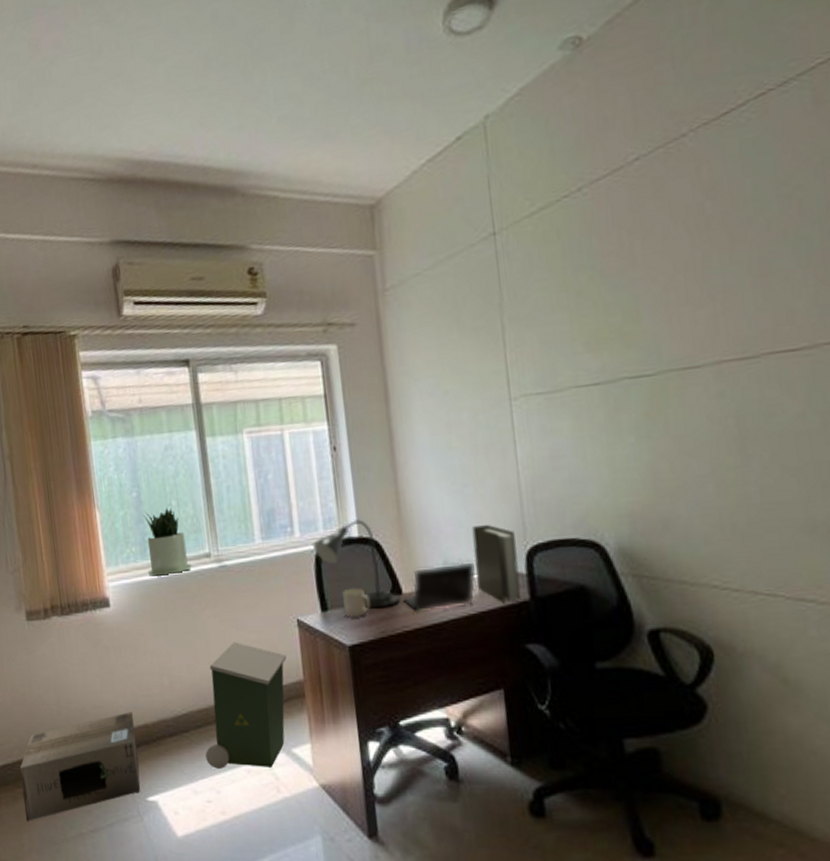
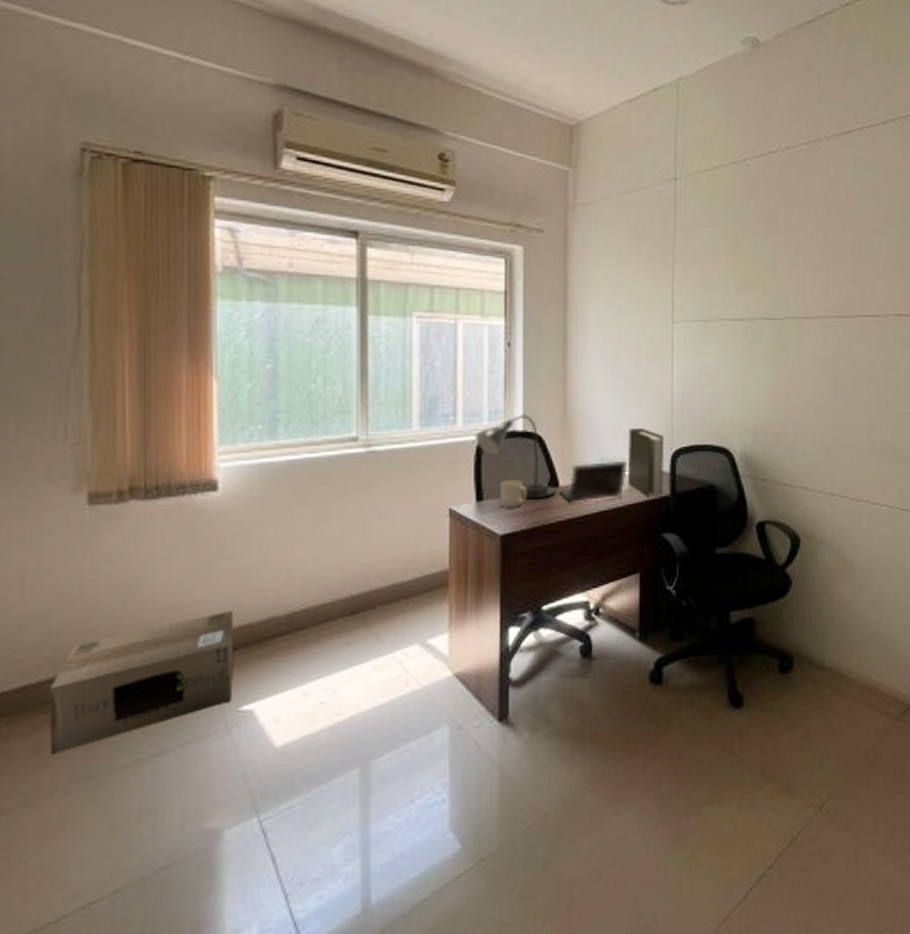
planter: present [143,508,192,576] -> none [274,385,333,458]
trash bin: present [205,642,287,769] -> none [324,531,433,667]

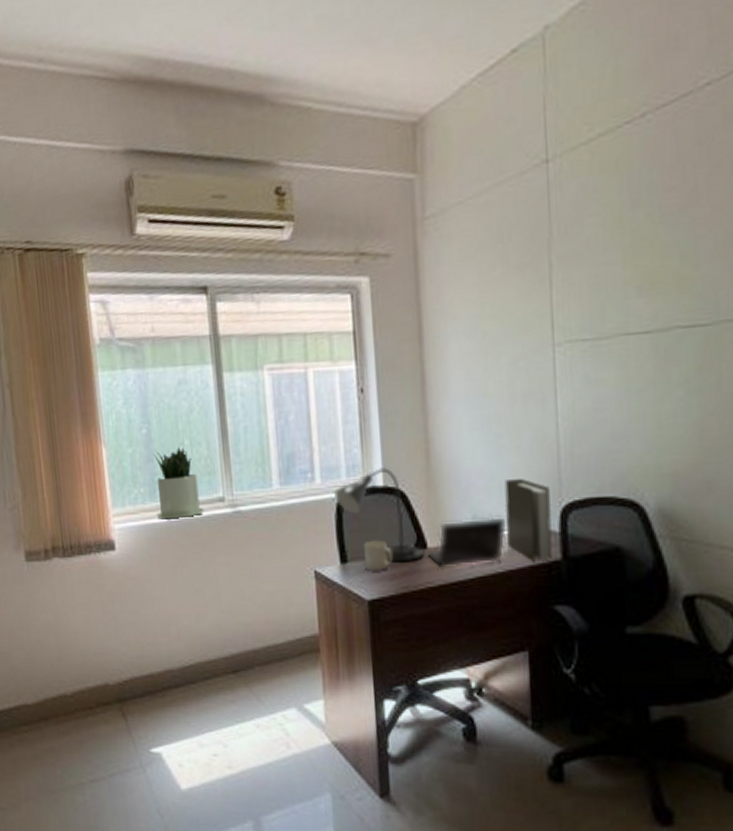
cardboard box: present [49,610,235,754] -> none [16,660,143,769]
planter: none [274,385,333,458] -> present [153,447,204,520]

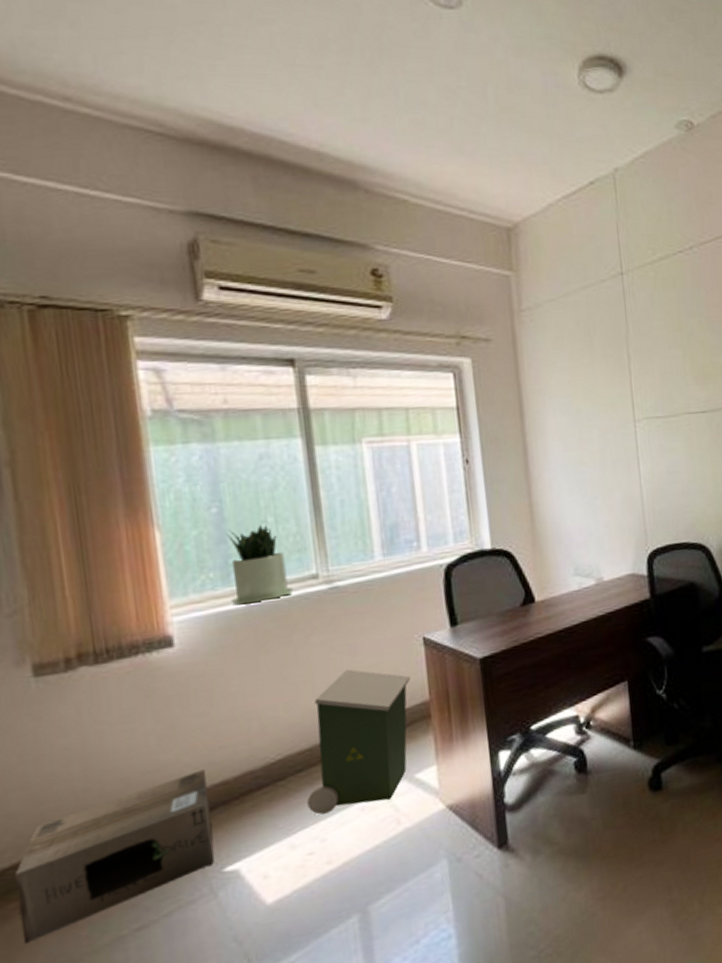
cardboard box: none [16,660,143,769] -> present [14,769,214,943]
trash bin: none [213,591,302,723] -> present [307,669,410,815]
desk lamp: present [333,468,427,562] -> none [440,532,535,619]
mug: present [364,540,393,572] -> none [474,599,503,631]
laptop: present [427,516,506,568] -> none [535,566,604,618]
binder: present [504,479,553,562] -> none [600,533,643,603]

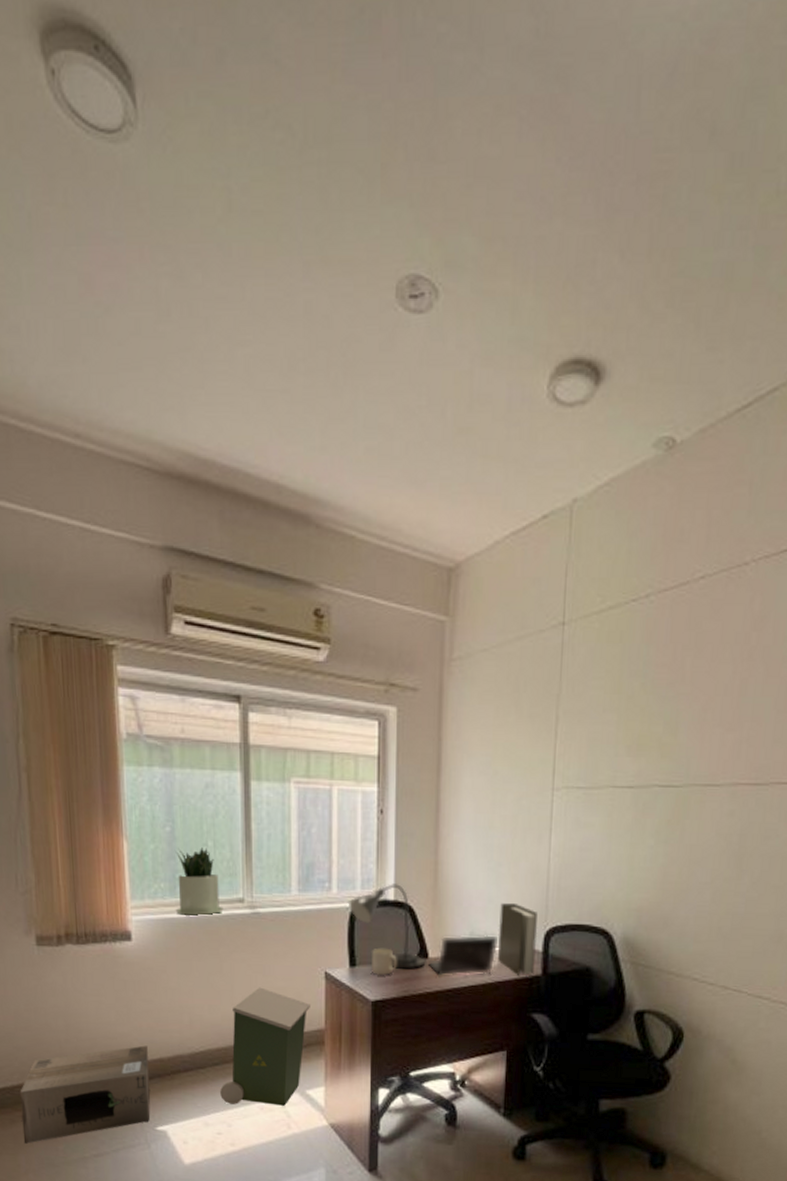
desk lamp: none [440,532,535,619] -> present [347,884,428,969]
mug: none [474,599,503,631] -> present [372,947,397,976]
laptop: none [535,566,604,618] -> present [427,934,498,976]
binder: none [600,533,643,603] -> present [495,903,538,975]

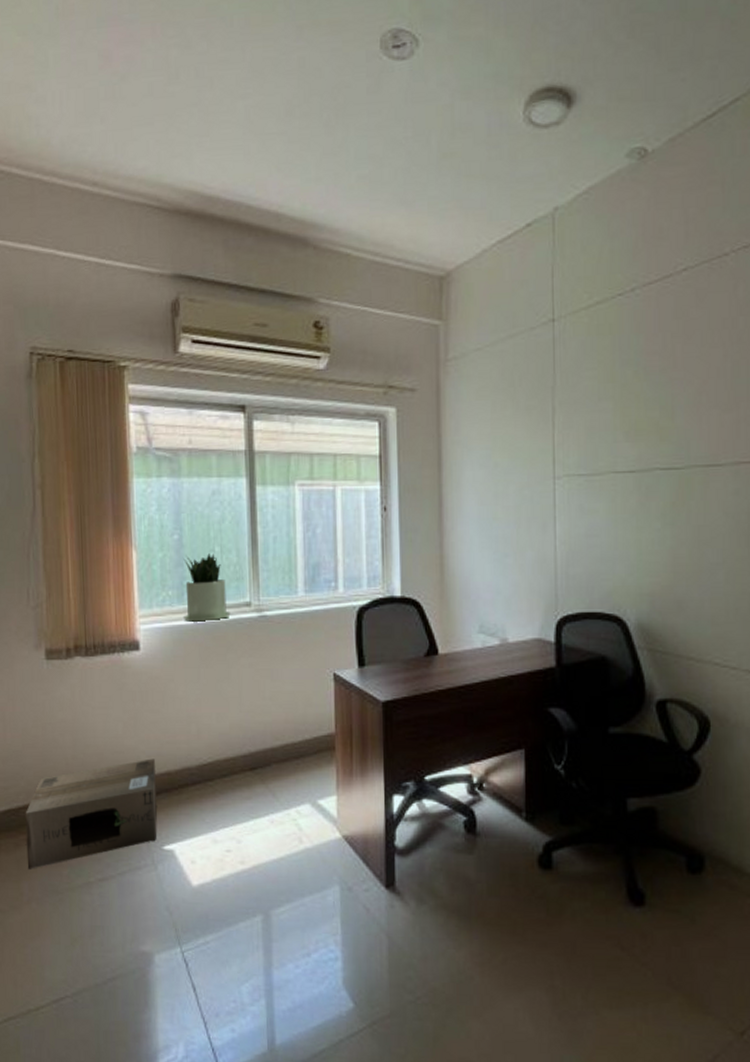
trash bin: present [220,987,310,1106] -> none [229,692,320,818]
desk lamp: present [347,884,428,969] -> none [354,580,438,667]
mug: present [372,947,397,976] -> none [381,646,407,675]
laptop: present [427,934,498,976] -> none [438,626,508,672]
binder: present [495,903,538,975] -> none [507,594,549,668]

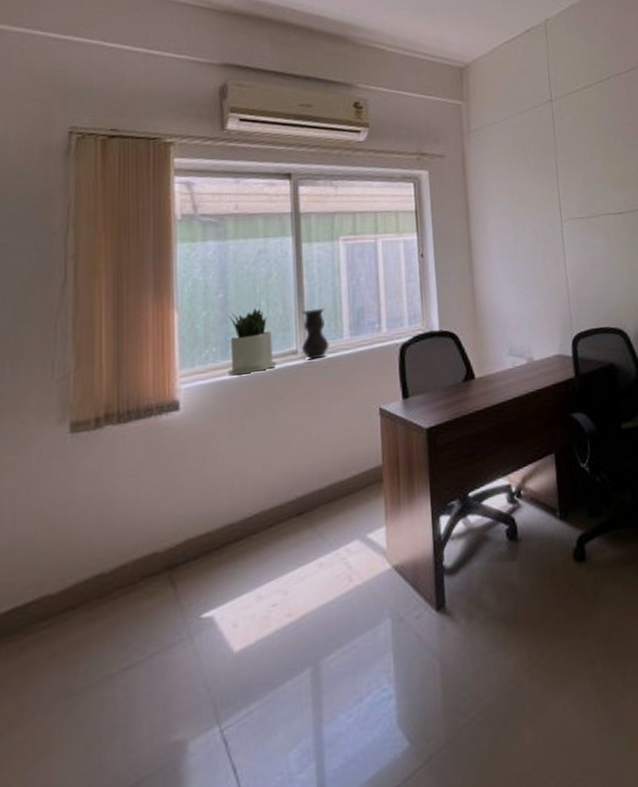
cardboard box: present [25,758,158,869] -> none [33,521,196,675]
vase: none [255,559,283,614] -> present [301,308,330,360]

